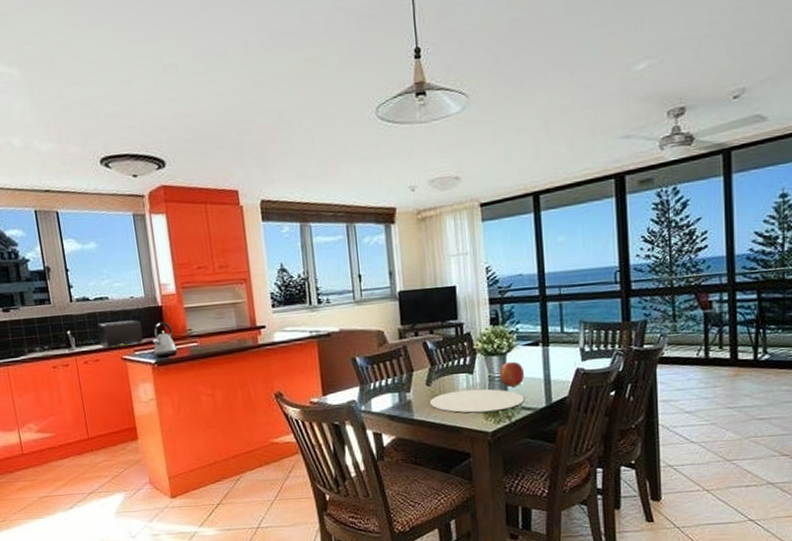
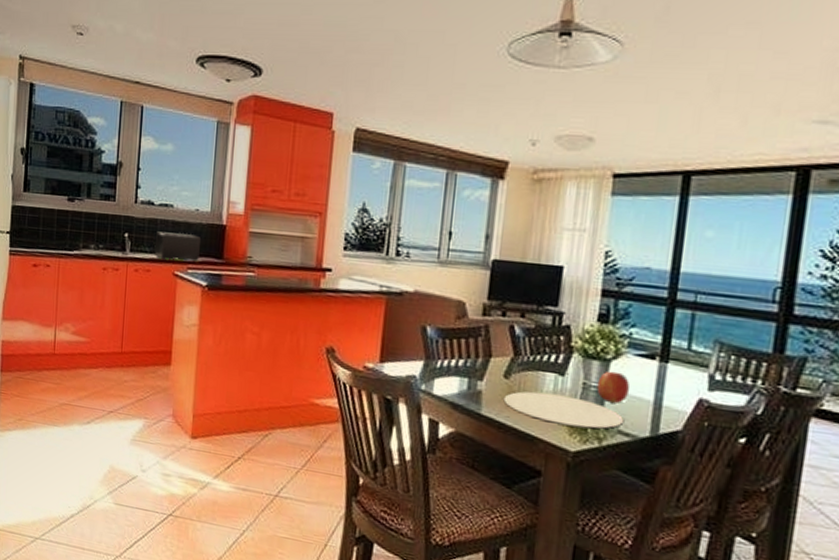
kettle: present [152,321,178,358] -> none [207,242,233,283]

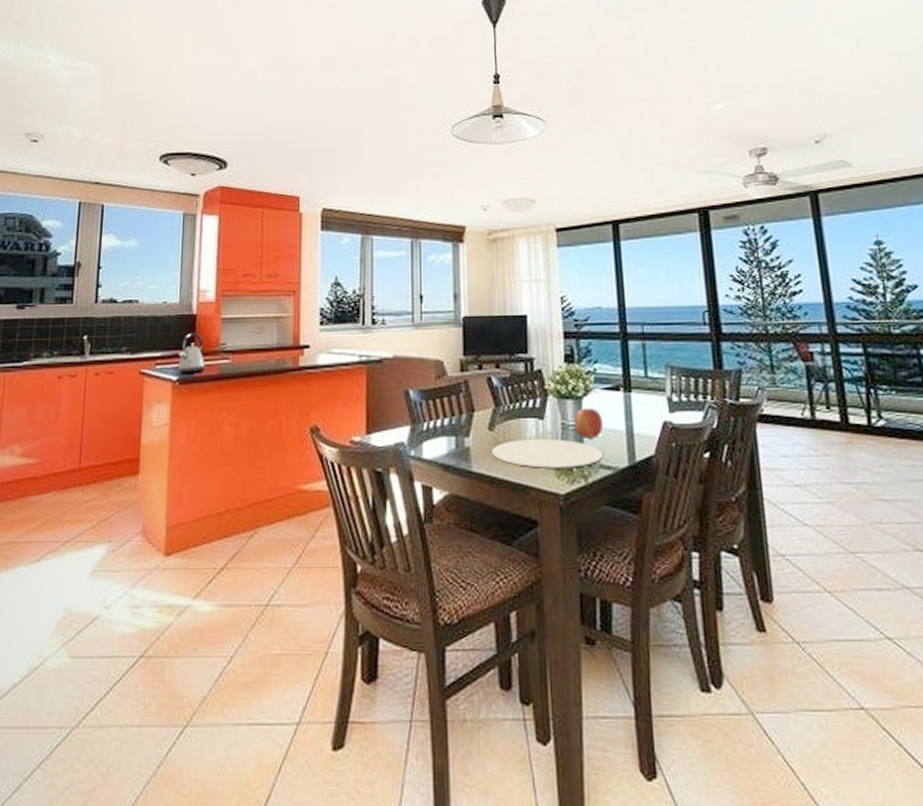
toaster: present [154,231,201,262] -> none [117,328,169,358]
kettle: none [207,242,233,283] -> present [177,332,206,375]

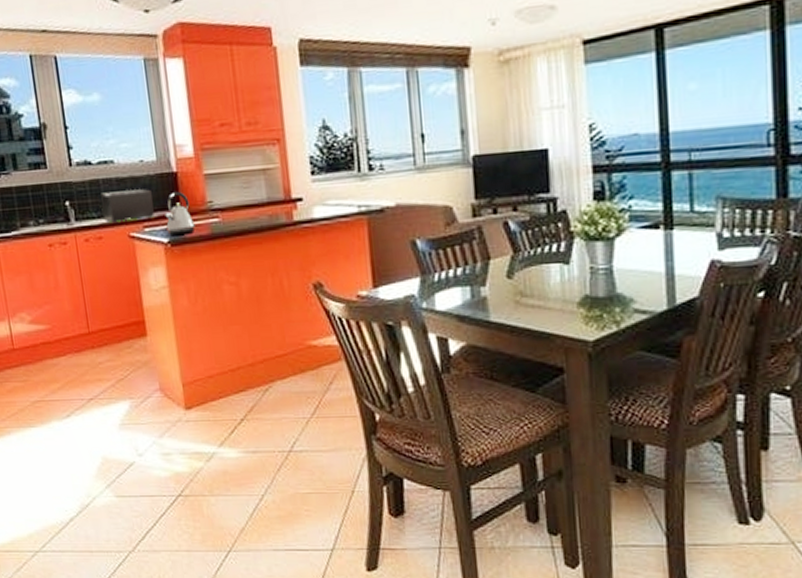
toaster: none [117,328,169,358] -> present [101,189,154,222]
placemat: present [491,439,604,468] -> none [510,284,639,316]
fruit: present [574,407,604,438] -> none [604,249,640,282]

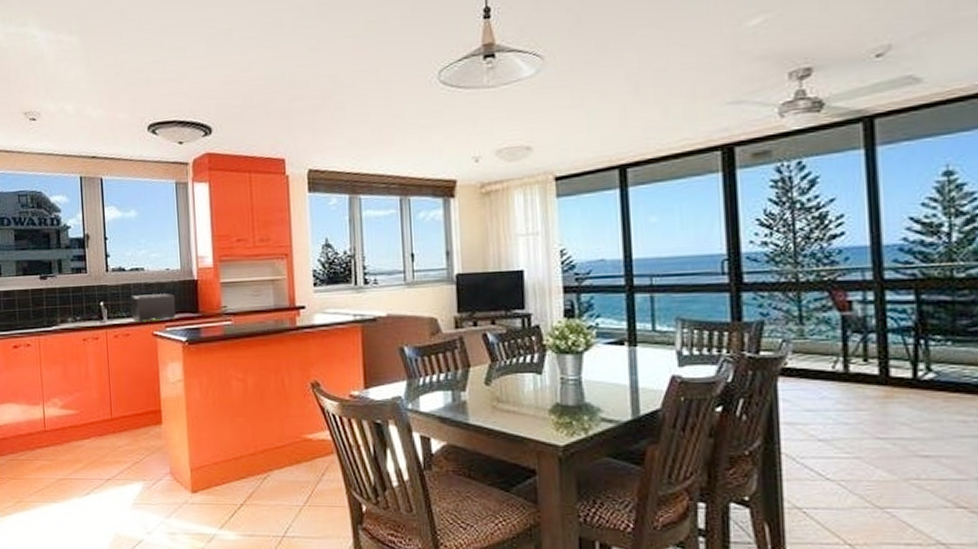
kettle: present [165,191,196,237] -> none [185,296,211,336]

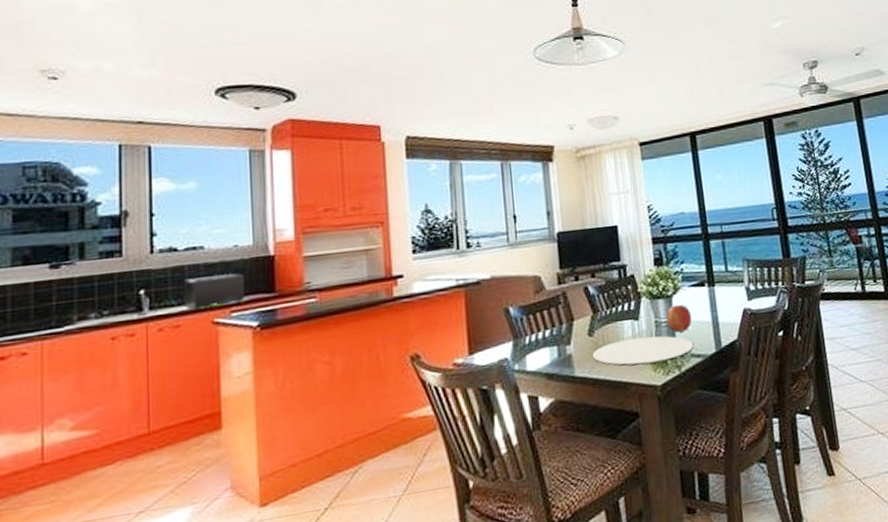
placemat: none [488,393,606,421] -> present [592,335,694,366]
fruit: none [574,362,606,392] -> present [666,304,692,332]

